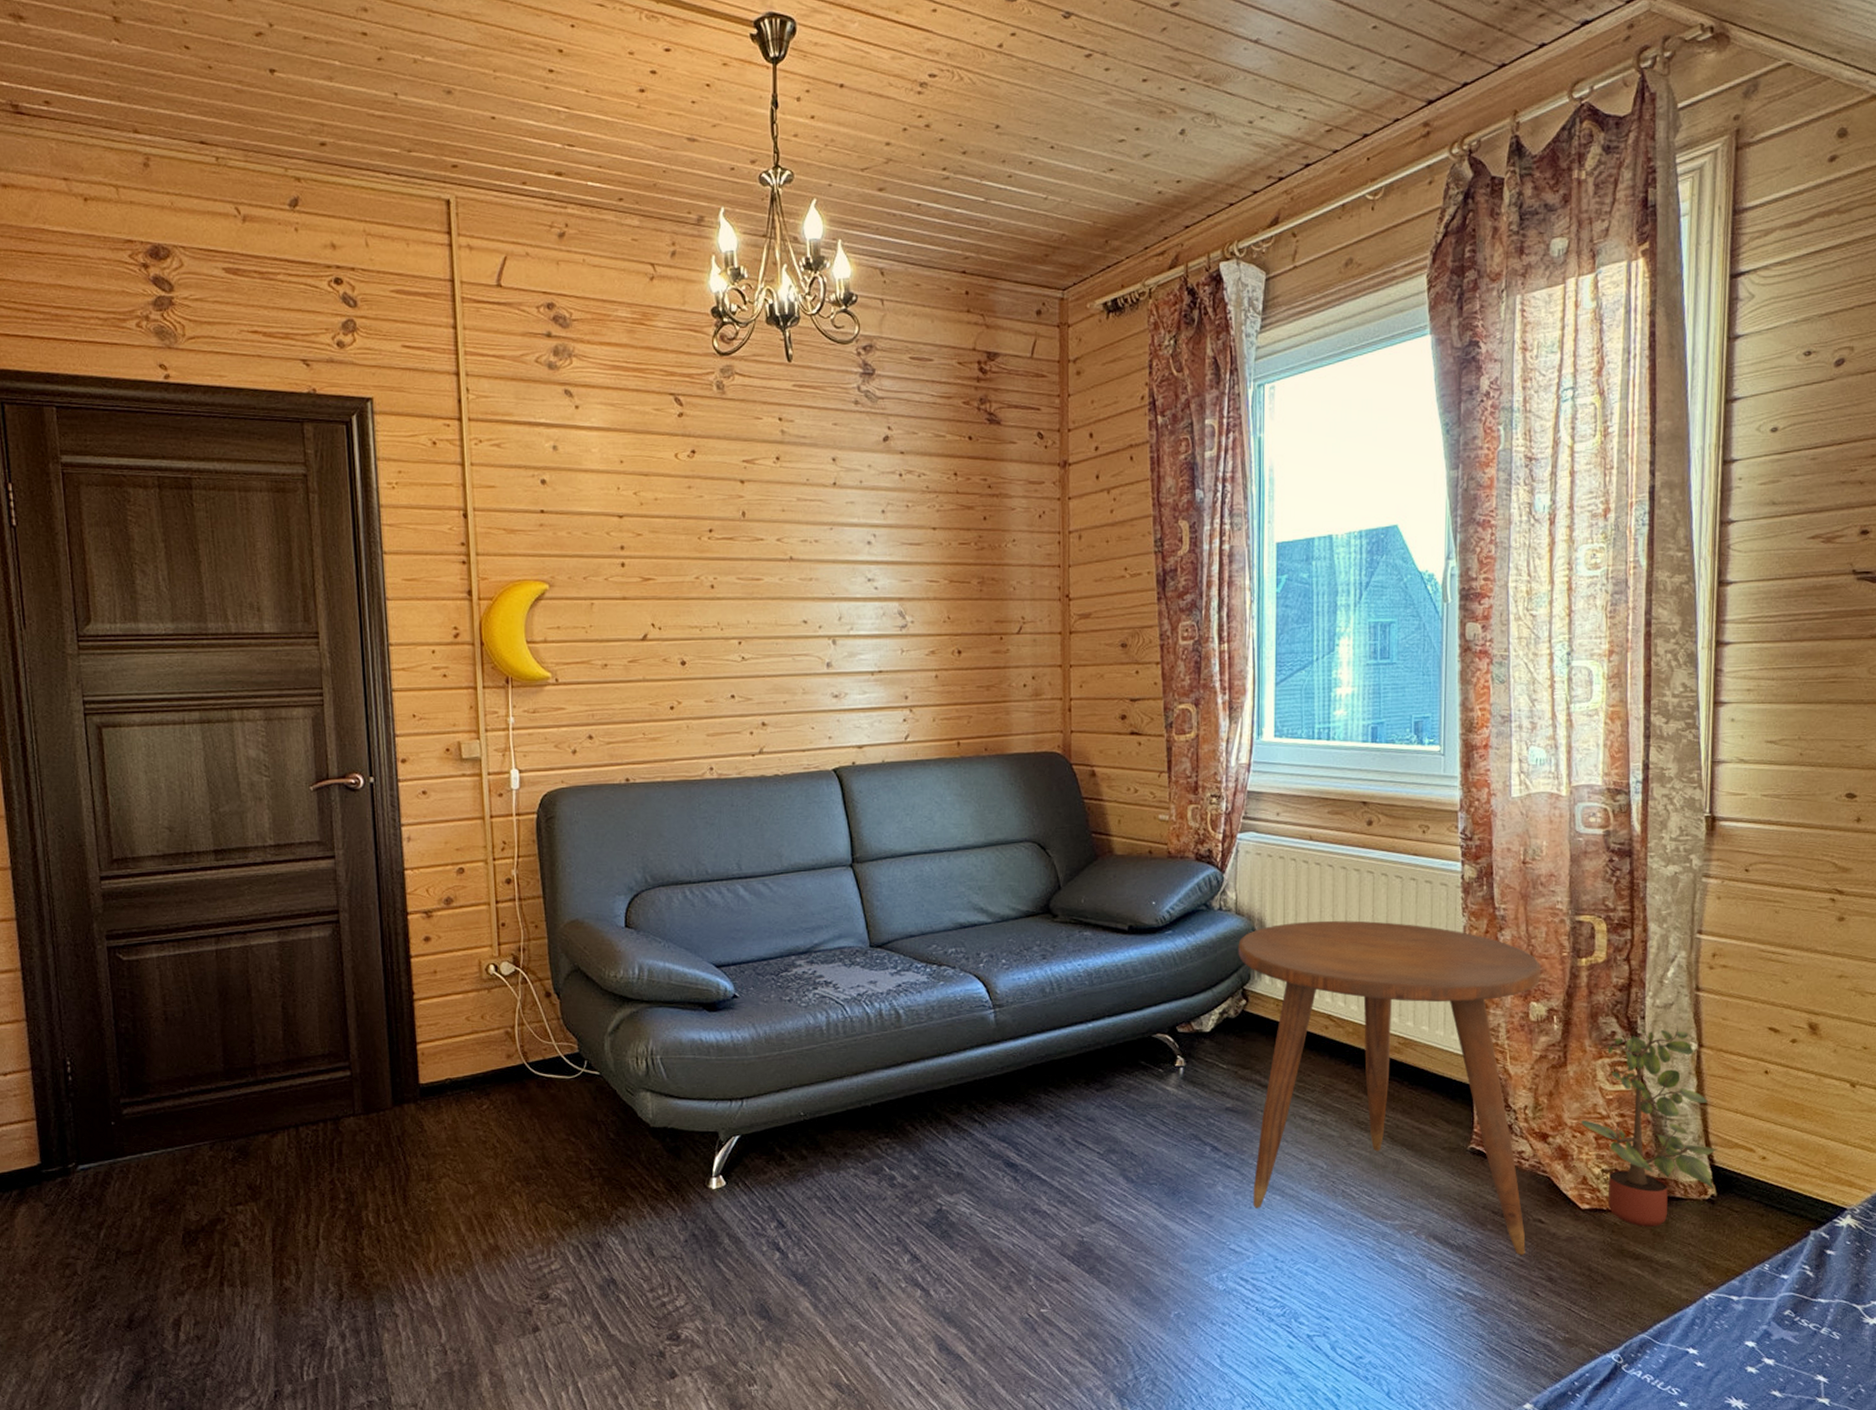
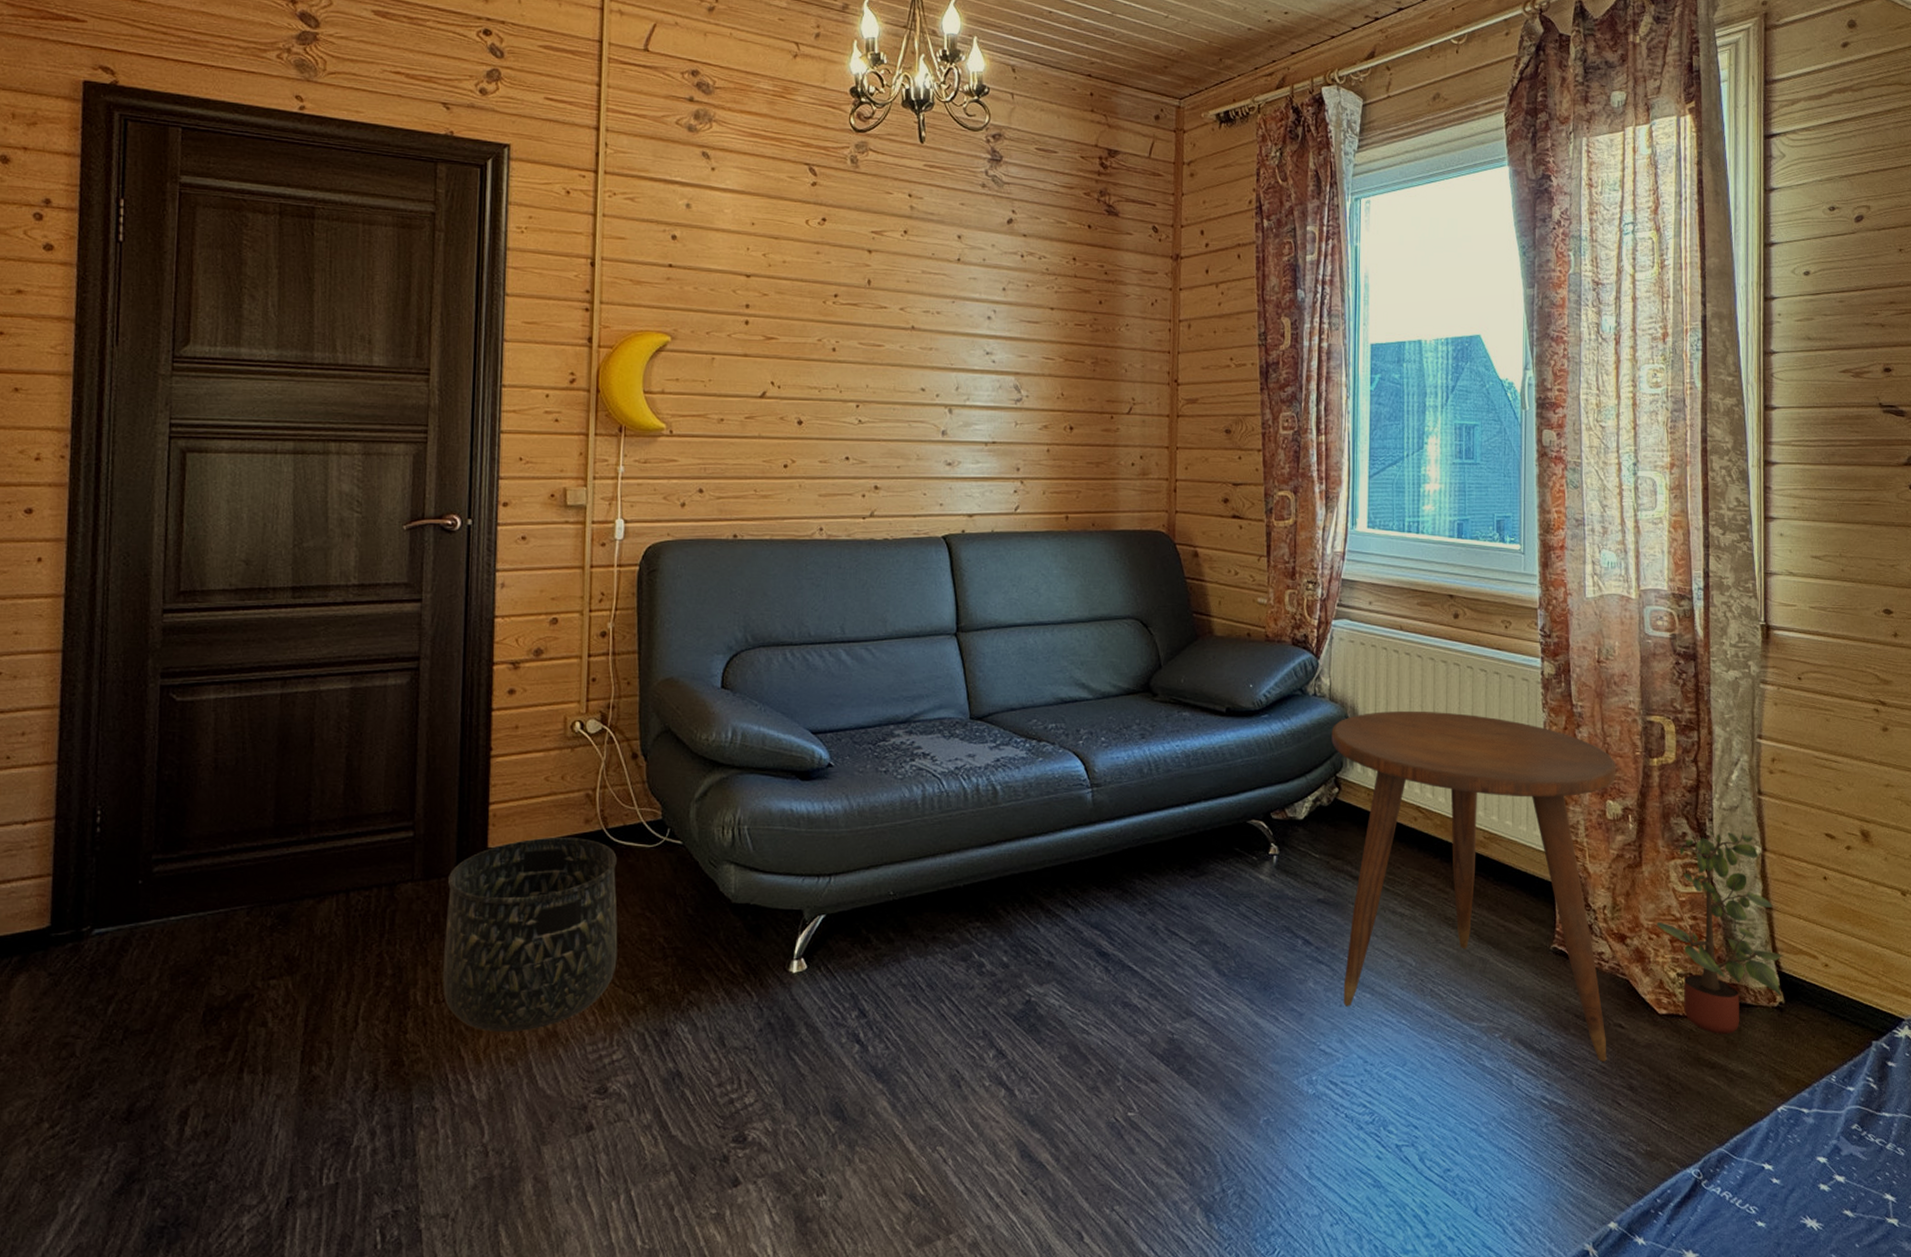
basket: none [386,1071,548,1248] -> present [443,837,618,1033]

